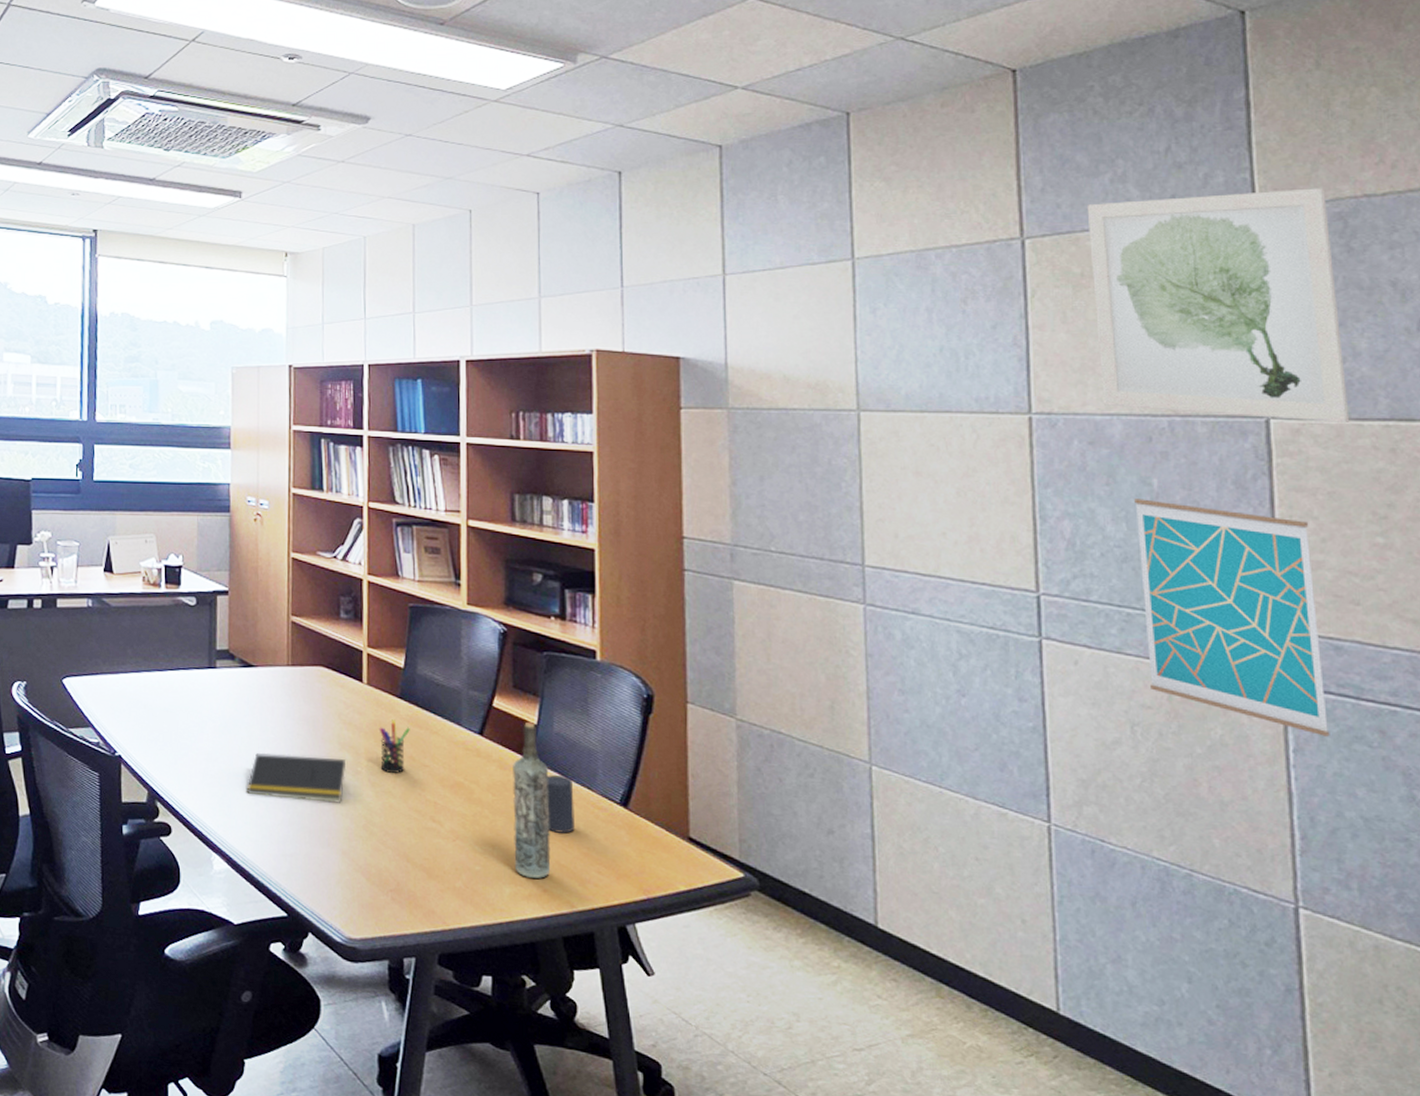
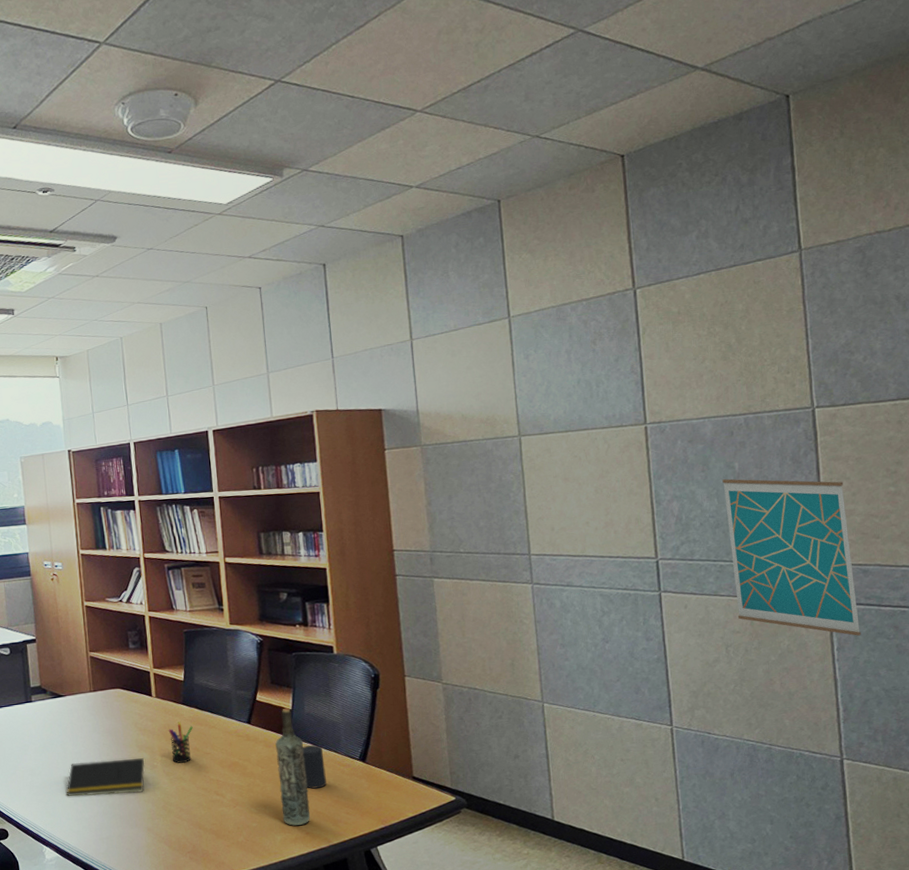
wall art: present [1086,188,1350,424] -> none [680,229,870,412]

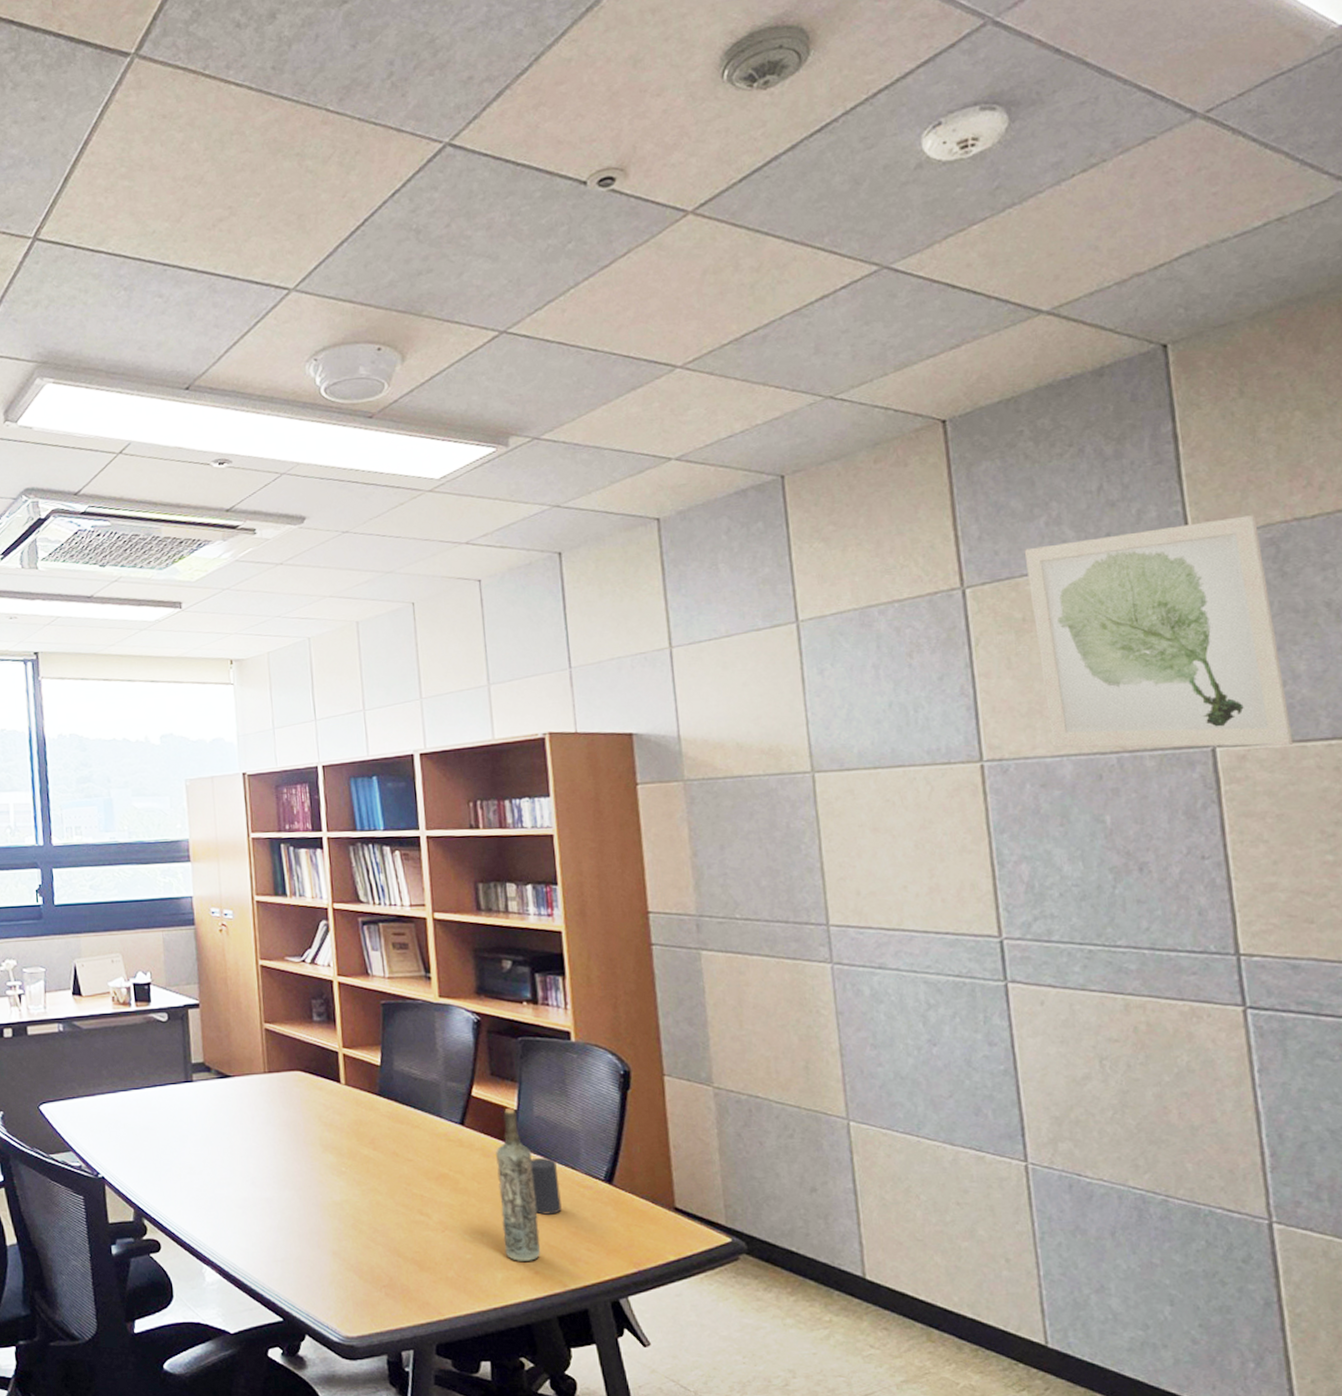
notepad: present [65,758,145,796] -> none [231,1160,331,1205]
pen holder: present [168,721,193,763] -> none [360,1117,391,1170]
wall art: none [680,229,870,412] -> present [1024,515,1294,748]
wall art: present [722,479,861,636] -> none [1089,836,1293,1054]

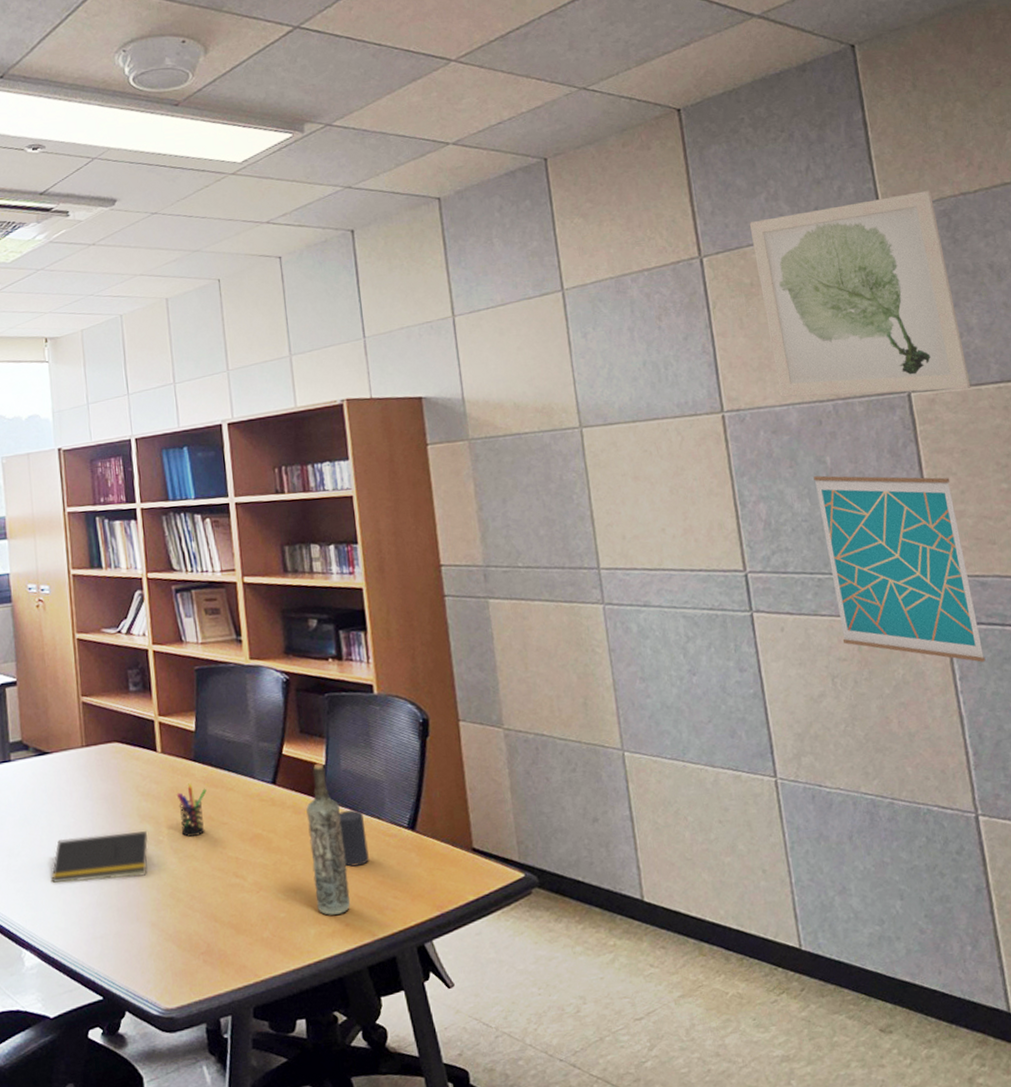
notepad: none [231,1160,331,1205] -> present [50,831,149,883]
pen holder: none [360,1117,391,1170] -> present [176,783,207,837]
wall art: none [1089,836,1293,1054] -> present [813,475,986,663]

